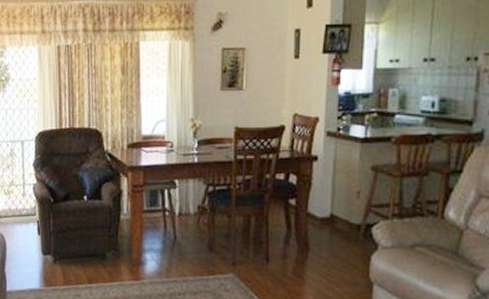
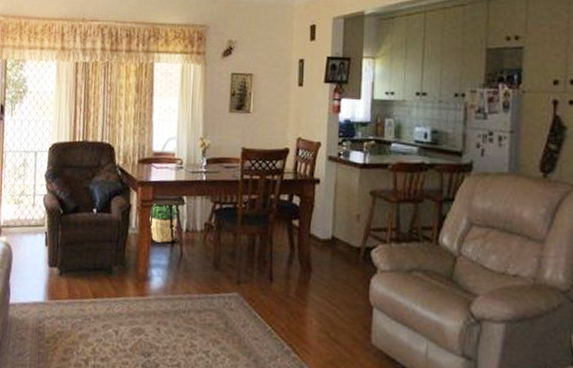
potted plant: none [141,188,169,227] -> present [150,204,177,243]

